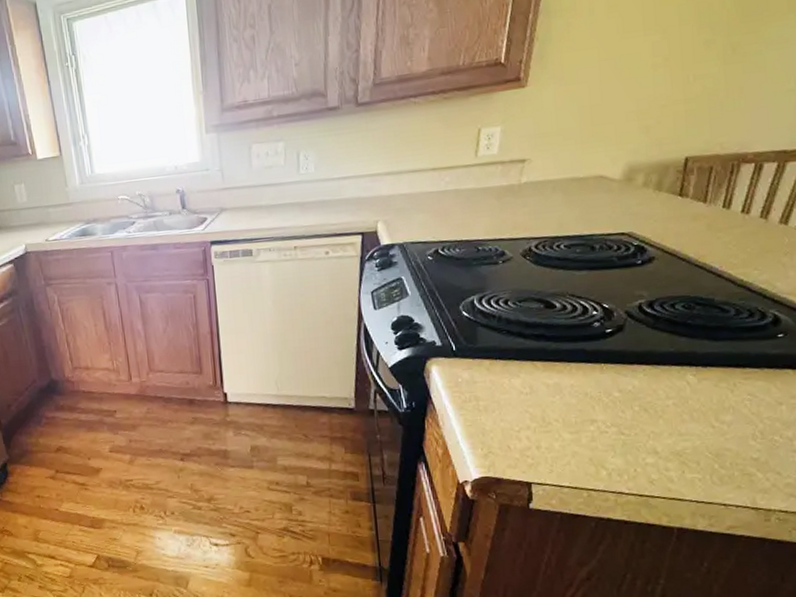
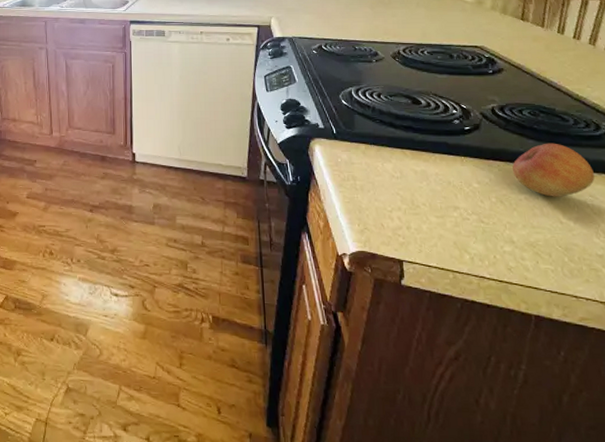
fruit: none [660,338,755,400] -> present [512,143,595,197]

